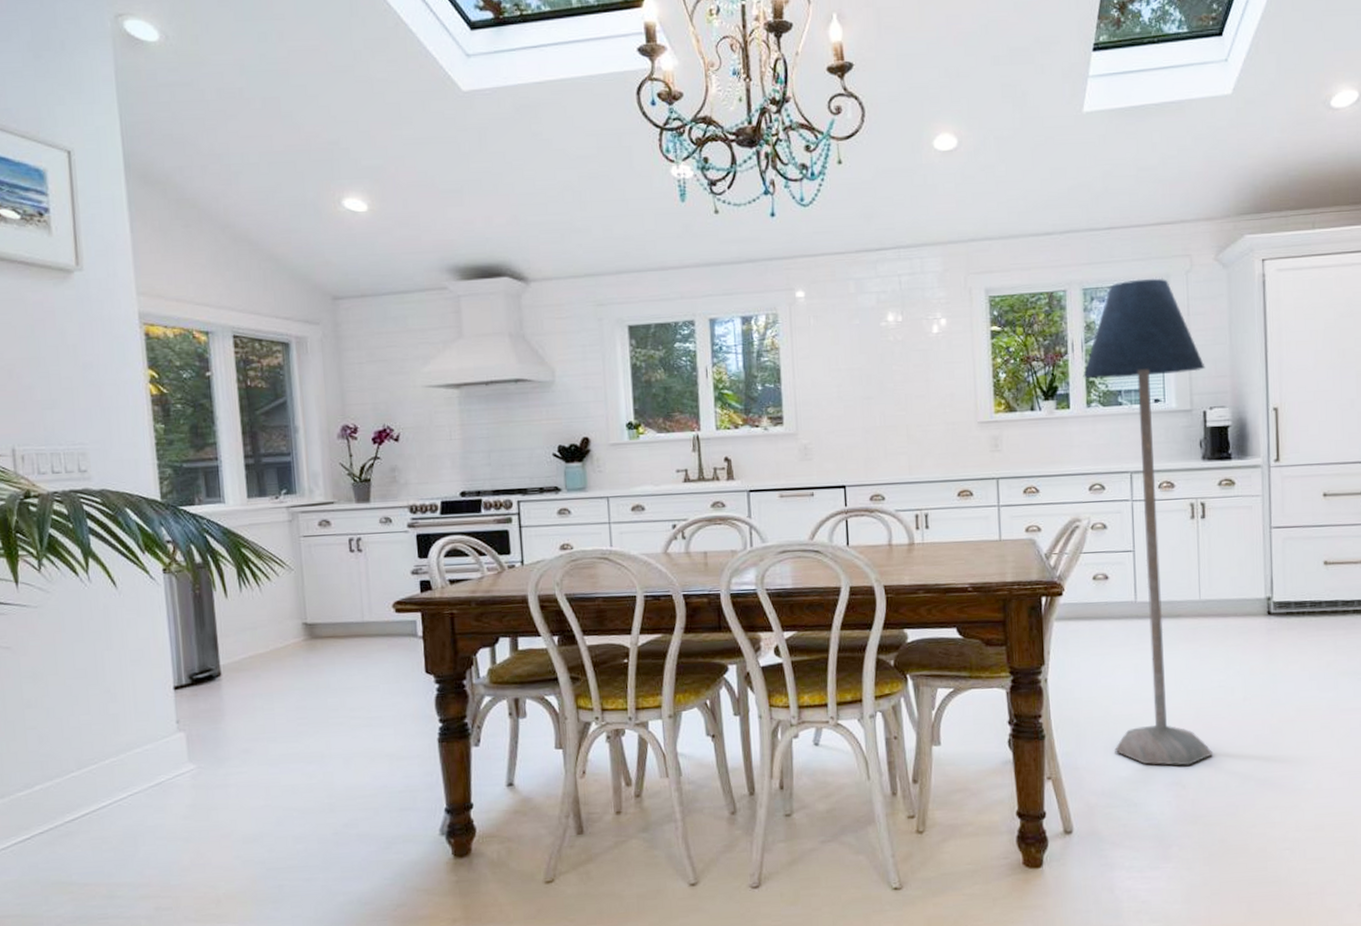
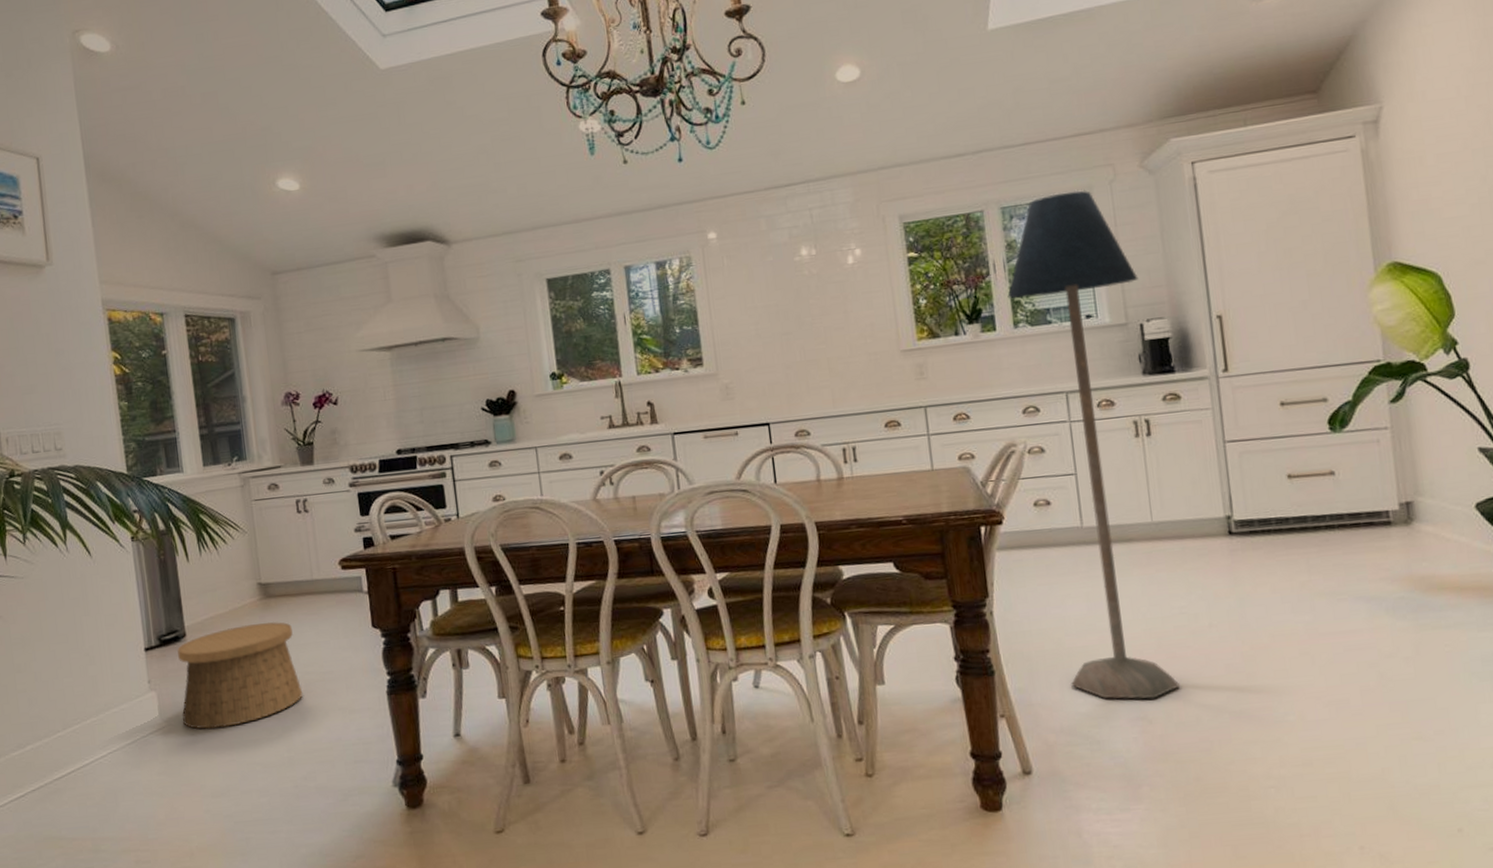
basket: none [211,664,348,773] -> present [177,622,303,730]

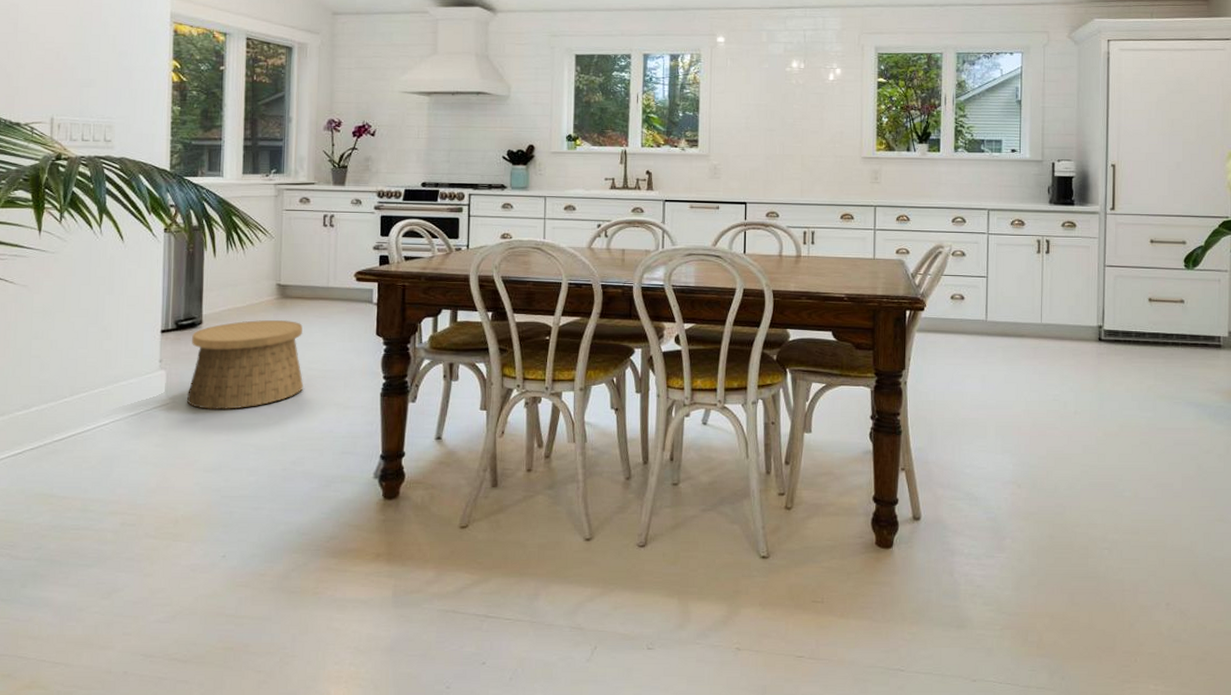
floor lamp: present [1007,190,1181,699] -> none [952,48,1056,467]

